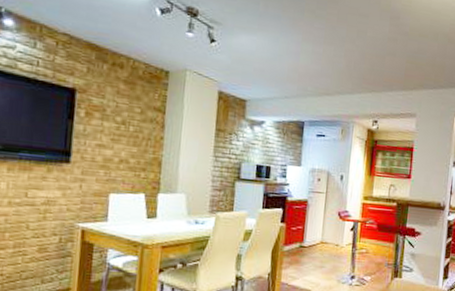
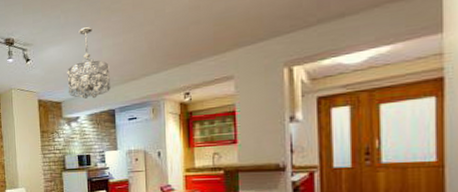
chandelier: none [255,24,305,105] -> present [67,27,110,99]

